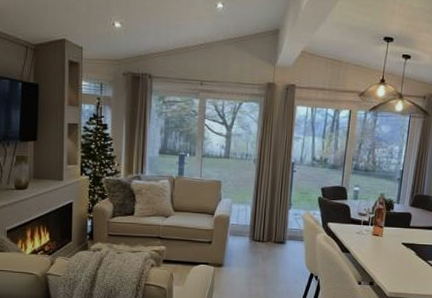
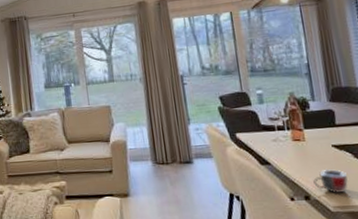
mug: none [380,261,407,283] -> present [313,168,349,194]

